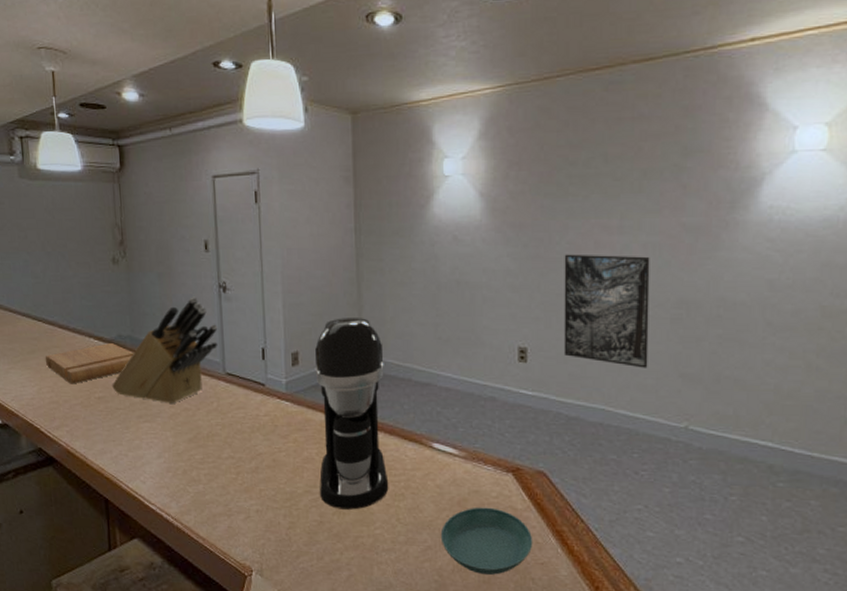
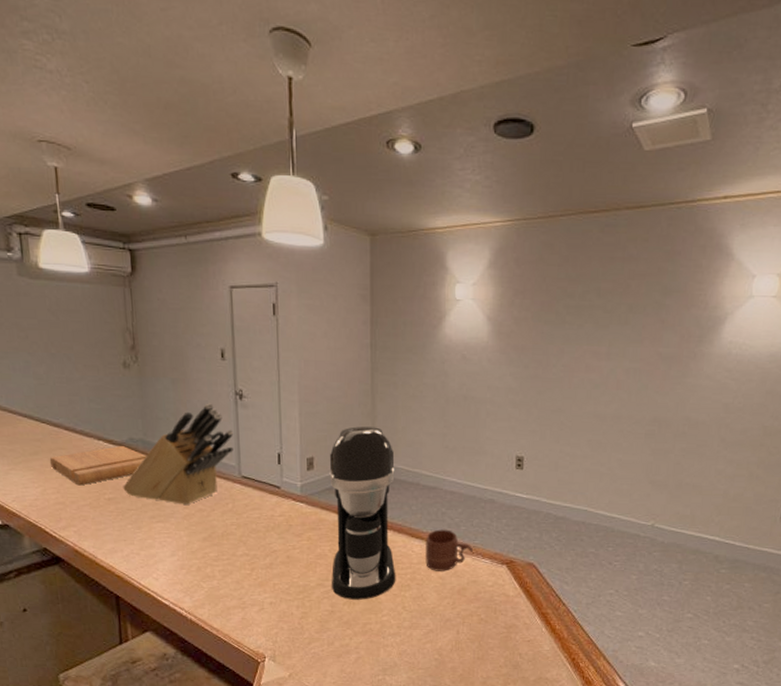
mug: none [420,431,473,479] -> present [425,529,473,571]
saucer: present [440,507,533,575] -> none [441,594,522,652]
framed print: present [564,254,650,368] -> none [555,375,631,476]

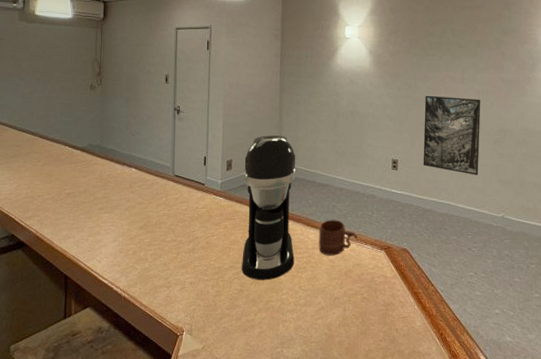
cutting board: present [49,446,147,486] -> none [25,150,101,183]
knife block: present [123,403,234,505] -> none [80,116,171,198]
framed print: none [555,375,631,476] -> present [423,95,481,175]

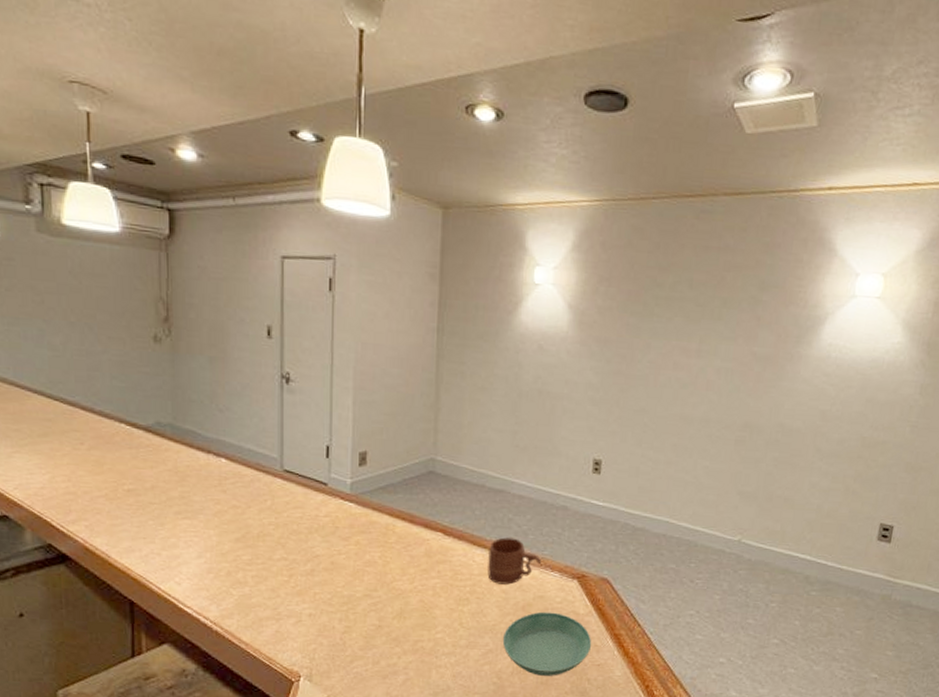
coffee maker: present [242,135,296,280] -> none [381,419,458,614]
saucer: none [331,276,398,327] -> present [502,611,592,676]
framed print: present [423,95,481,175] -> none [635,372,722,485]

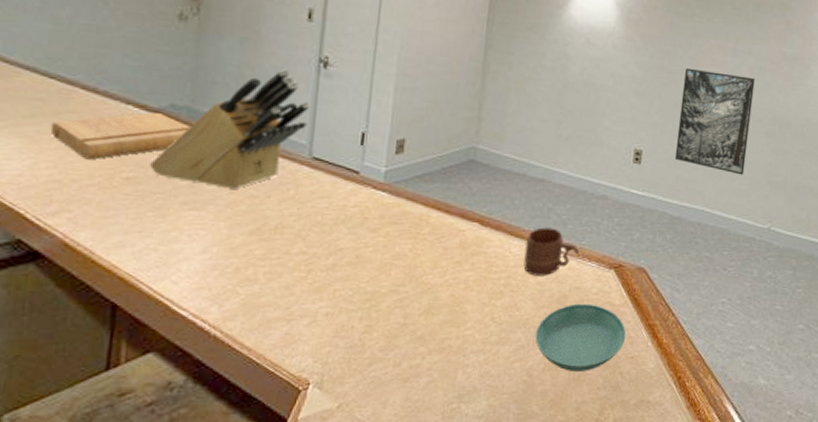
cutting board: none [61,430,175,474] -> present [50,113,190,160]
knife block: none [146,386,278,500] -> present [150,69,310,189]
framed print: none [635,372,722,485] -> present [674,68,756,175]

